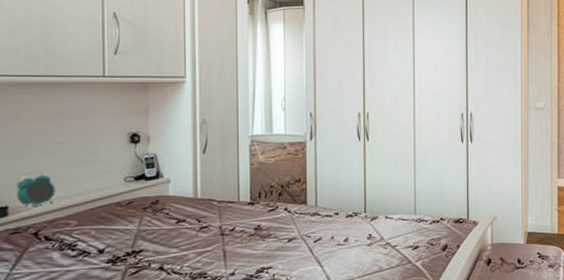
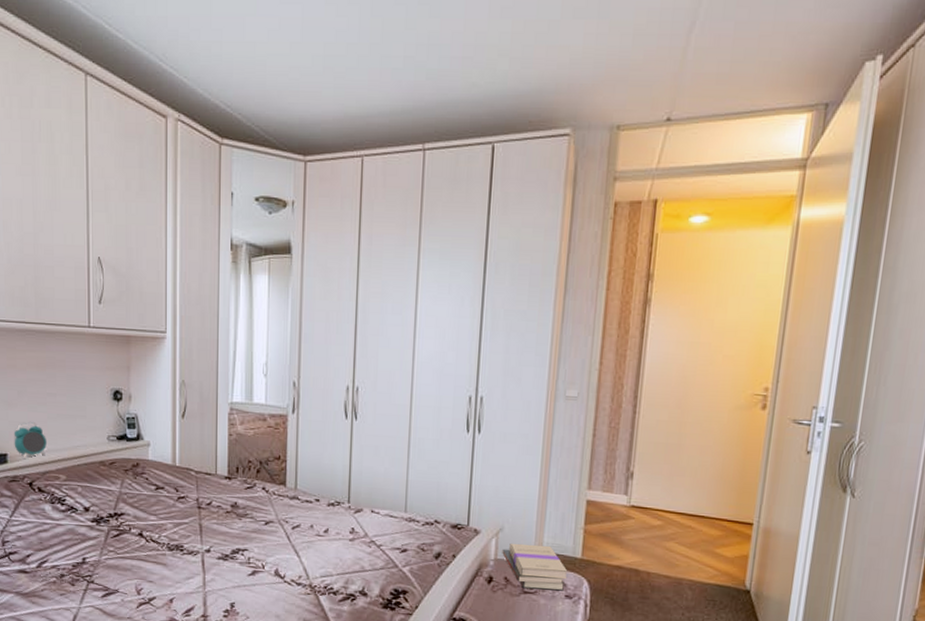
books: none [497,227,549,265] -> present [502,543,568,591]

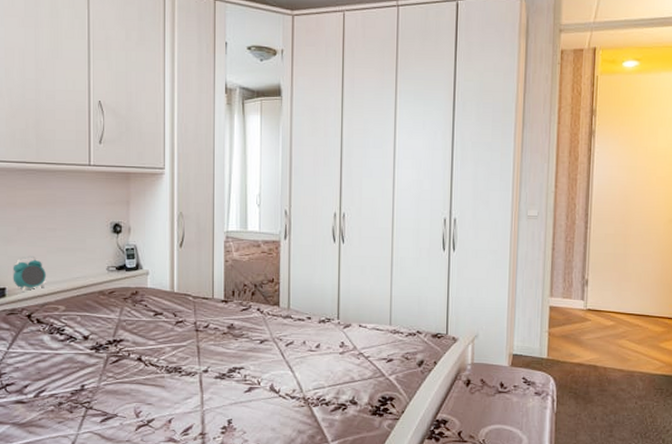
books: present [502,543,568,591] -> none [478,348,536,389]

